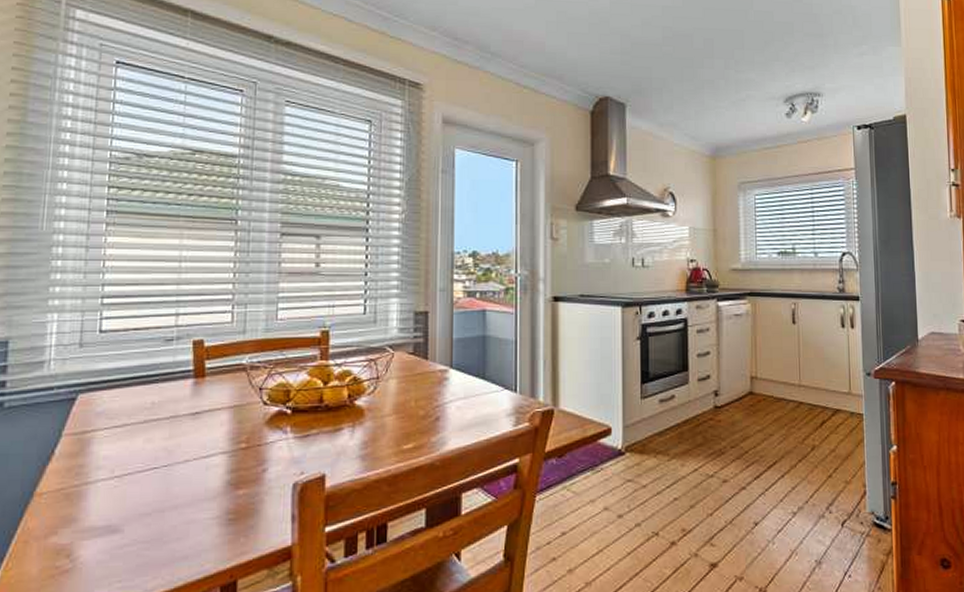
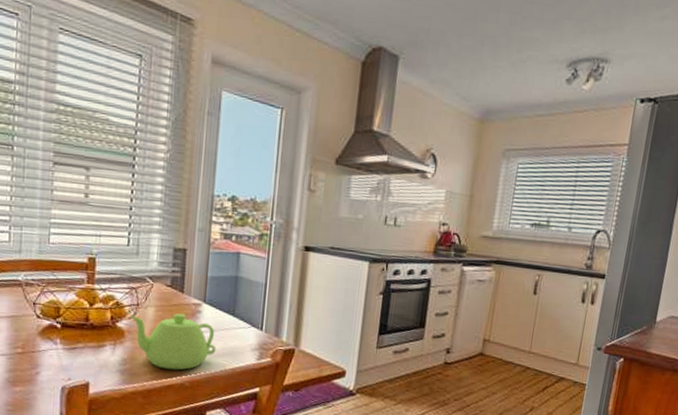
teapot: none [369,383,468,449] -> present [130,313,216,370]

